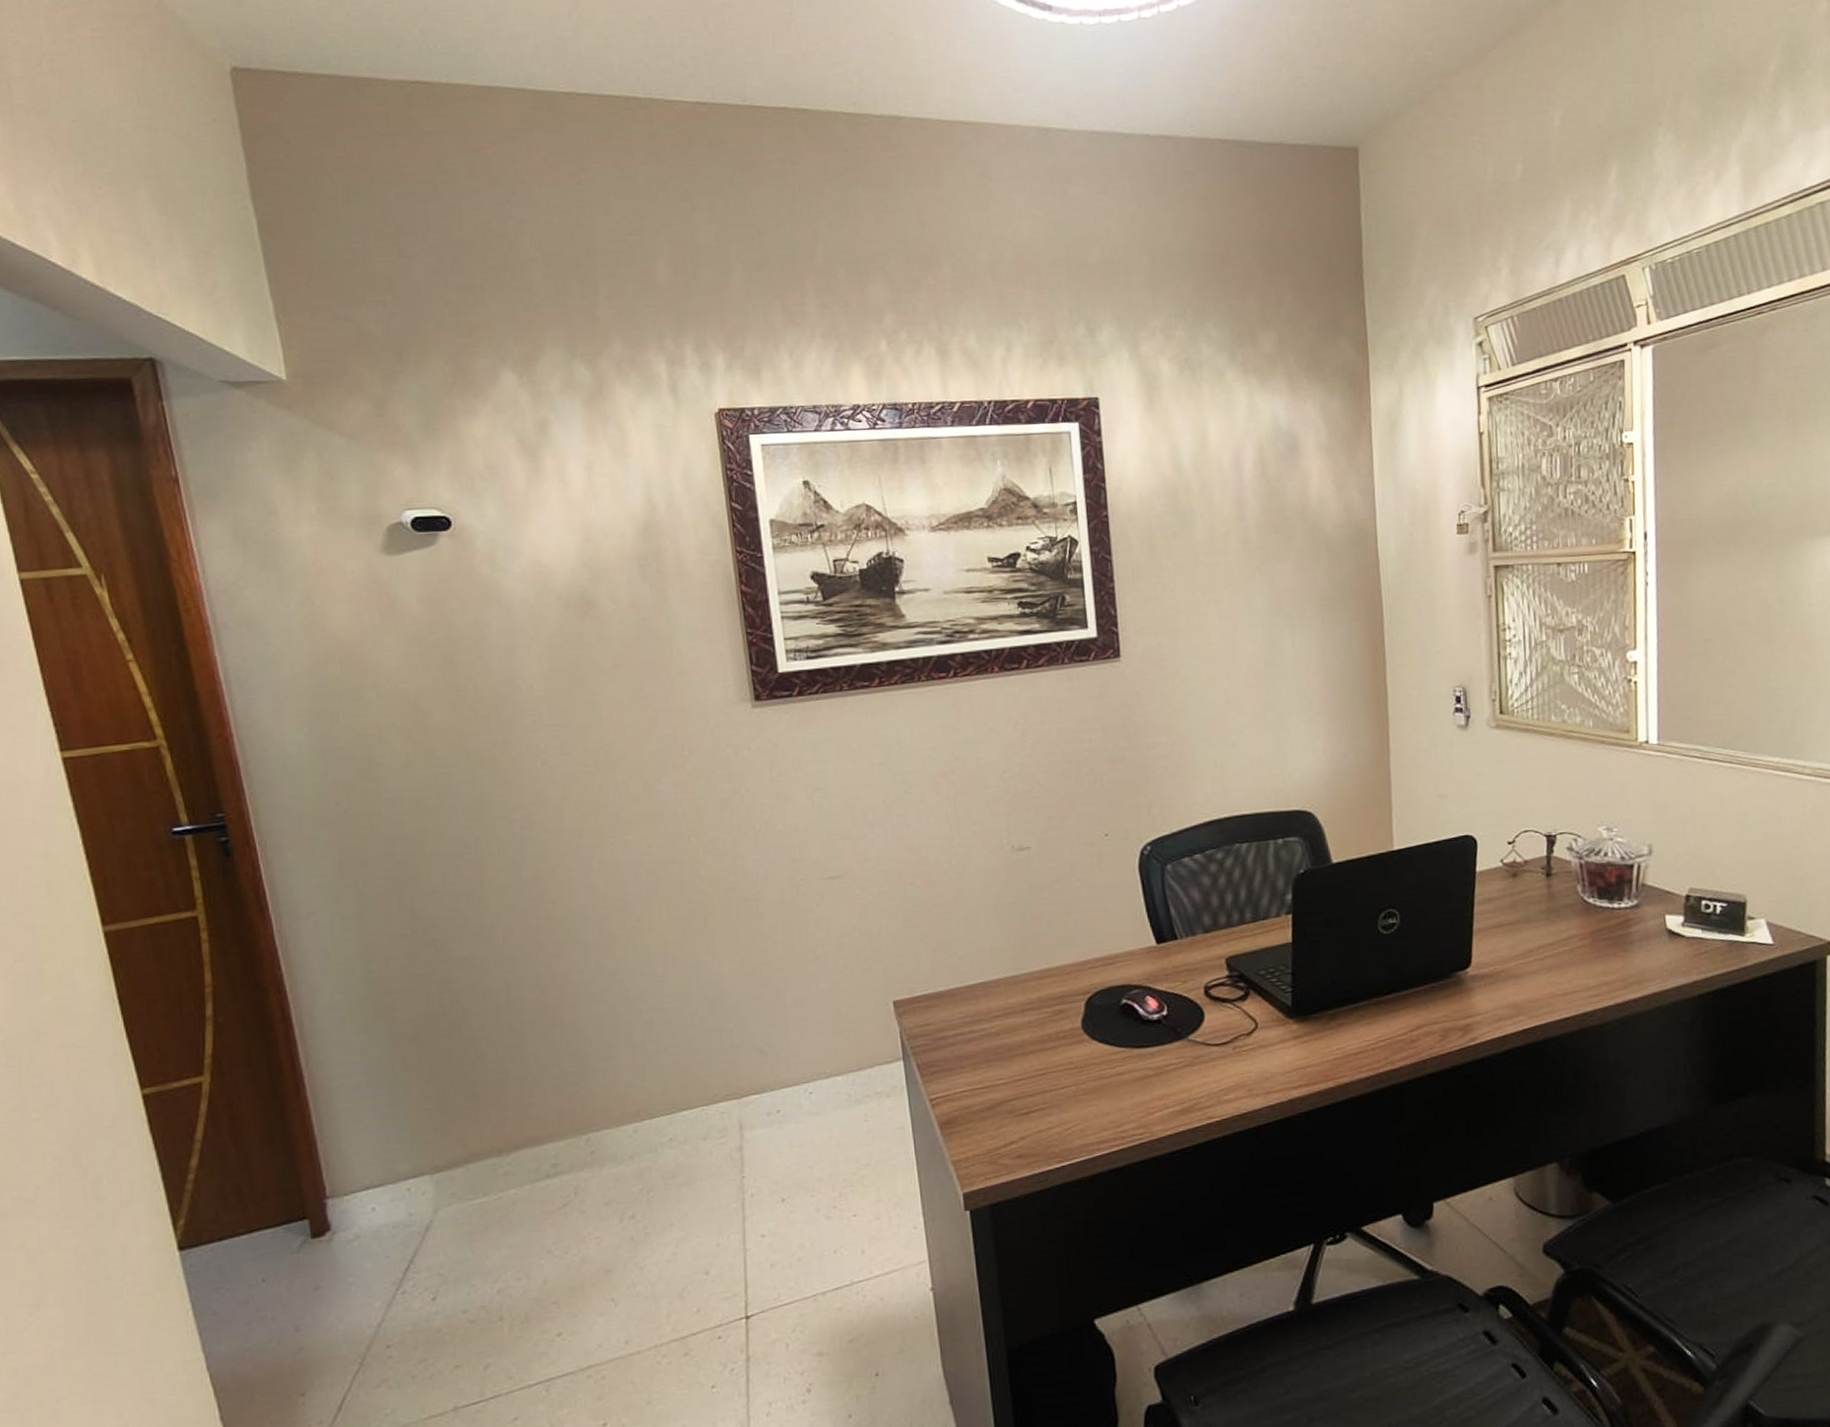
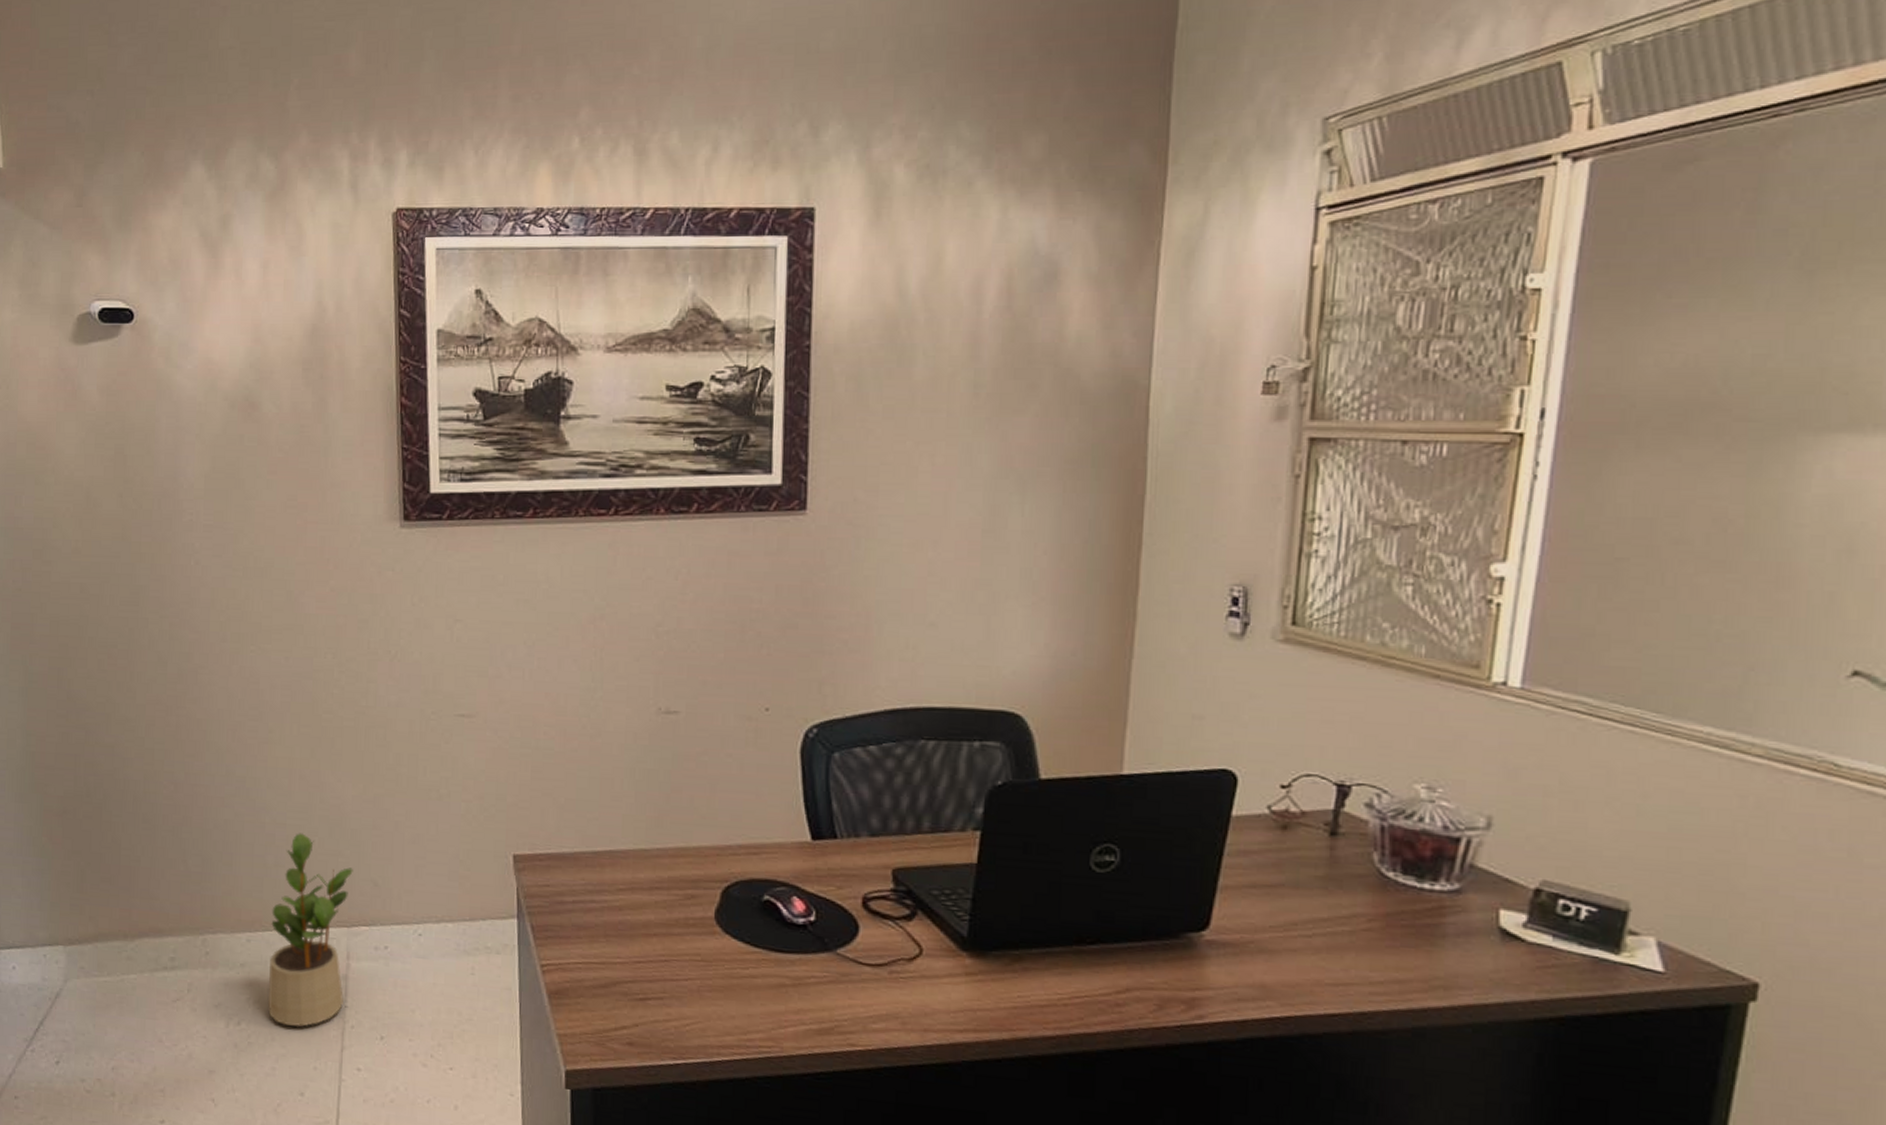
potted plant: none [657,1015,741,1208] -> present [268,833,353,1027]

